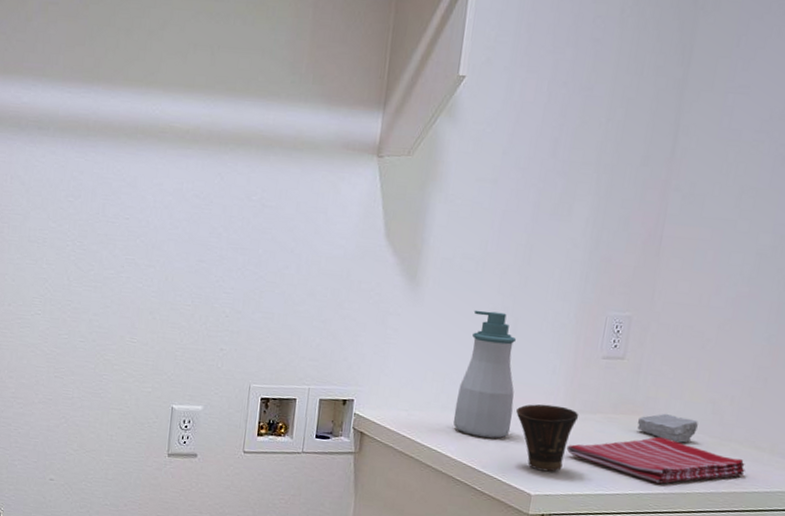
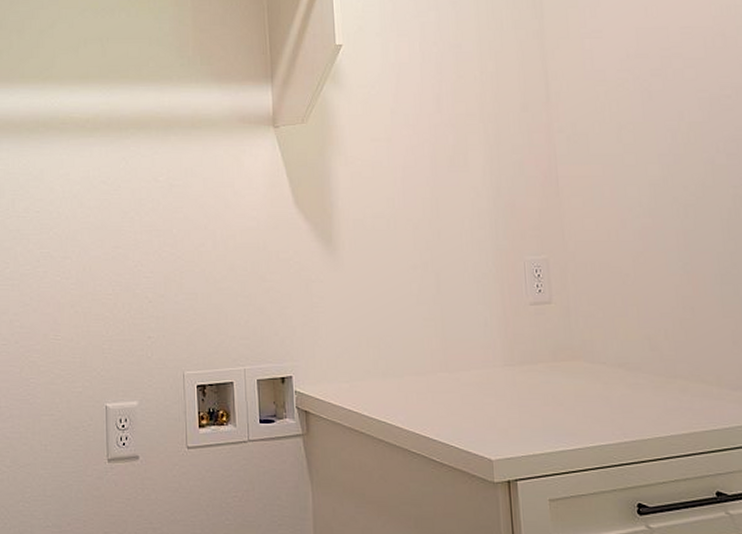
soap bottle: present [453,310,517,439] -> none [394,268,456,402]
cup: present [516,404,579,472] -> none [458,359,521,432]
dish towel: present [566,437,746,484] -> none [516,382,699,432]
soap bar: present [637,413,698,443] -> none [581,355,640,385]

